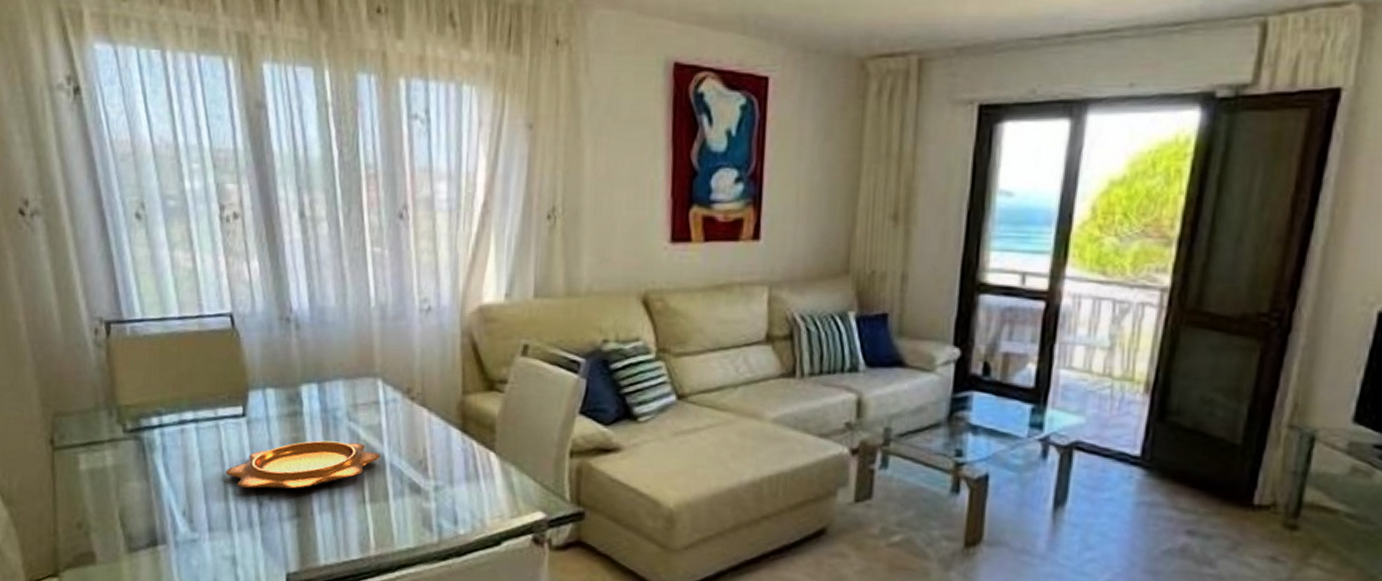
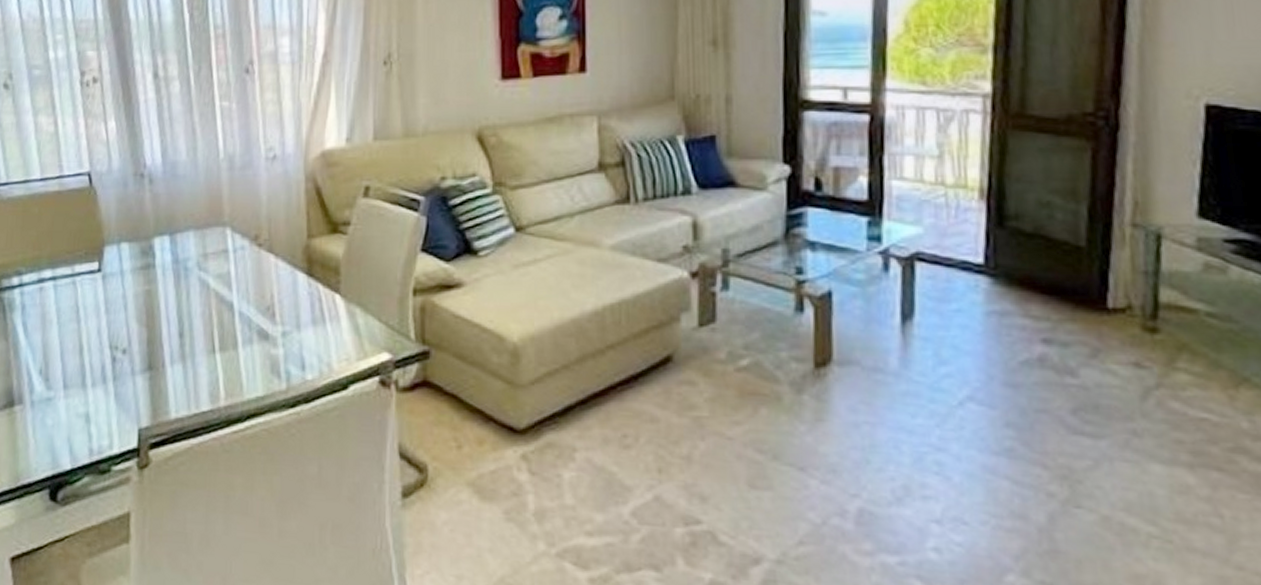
decorative bowl: present [225,440,380,490] -> none [81,291,229,343]

